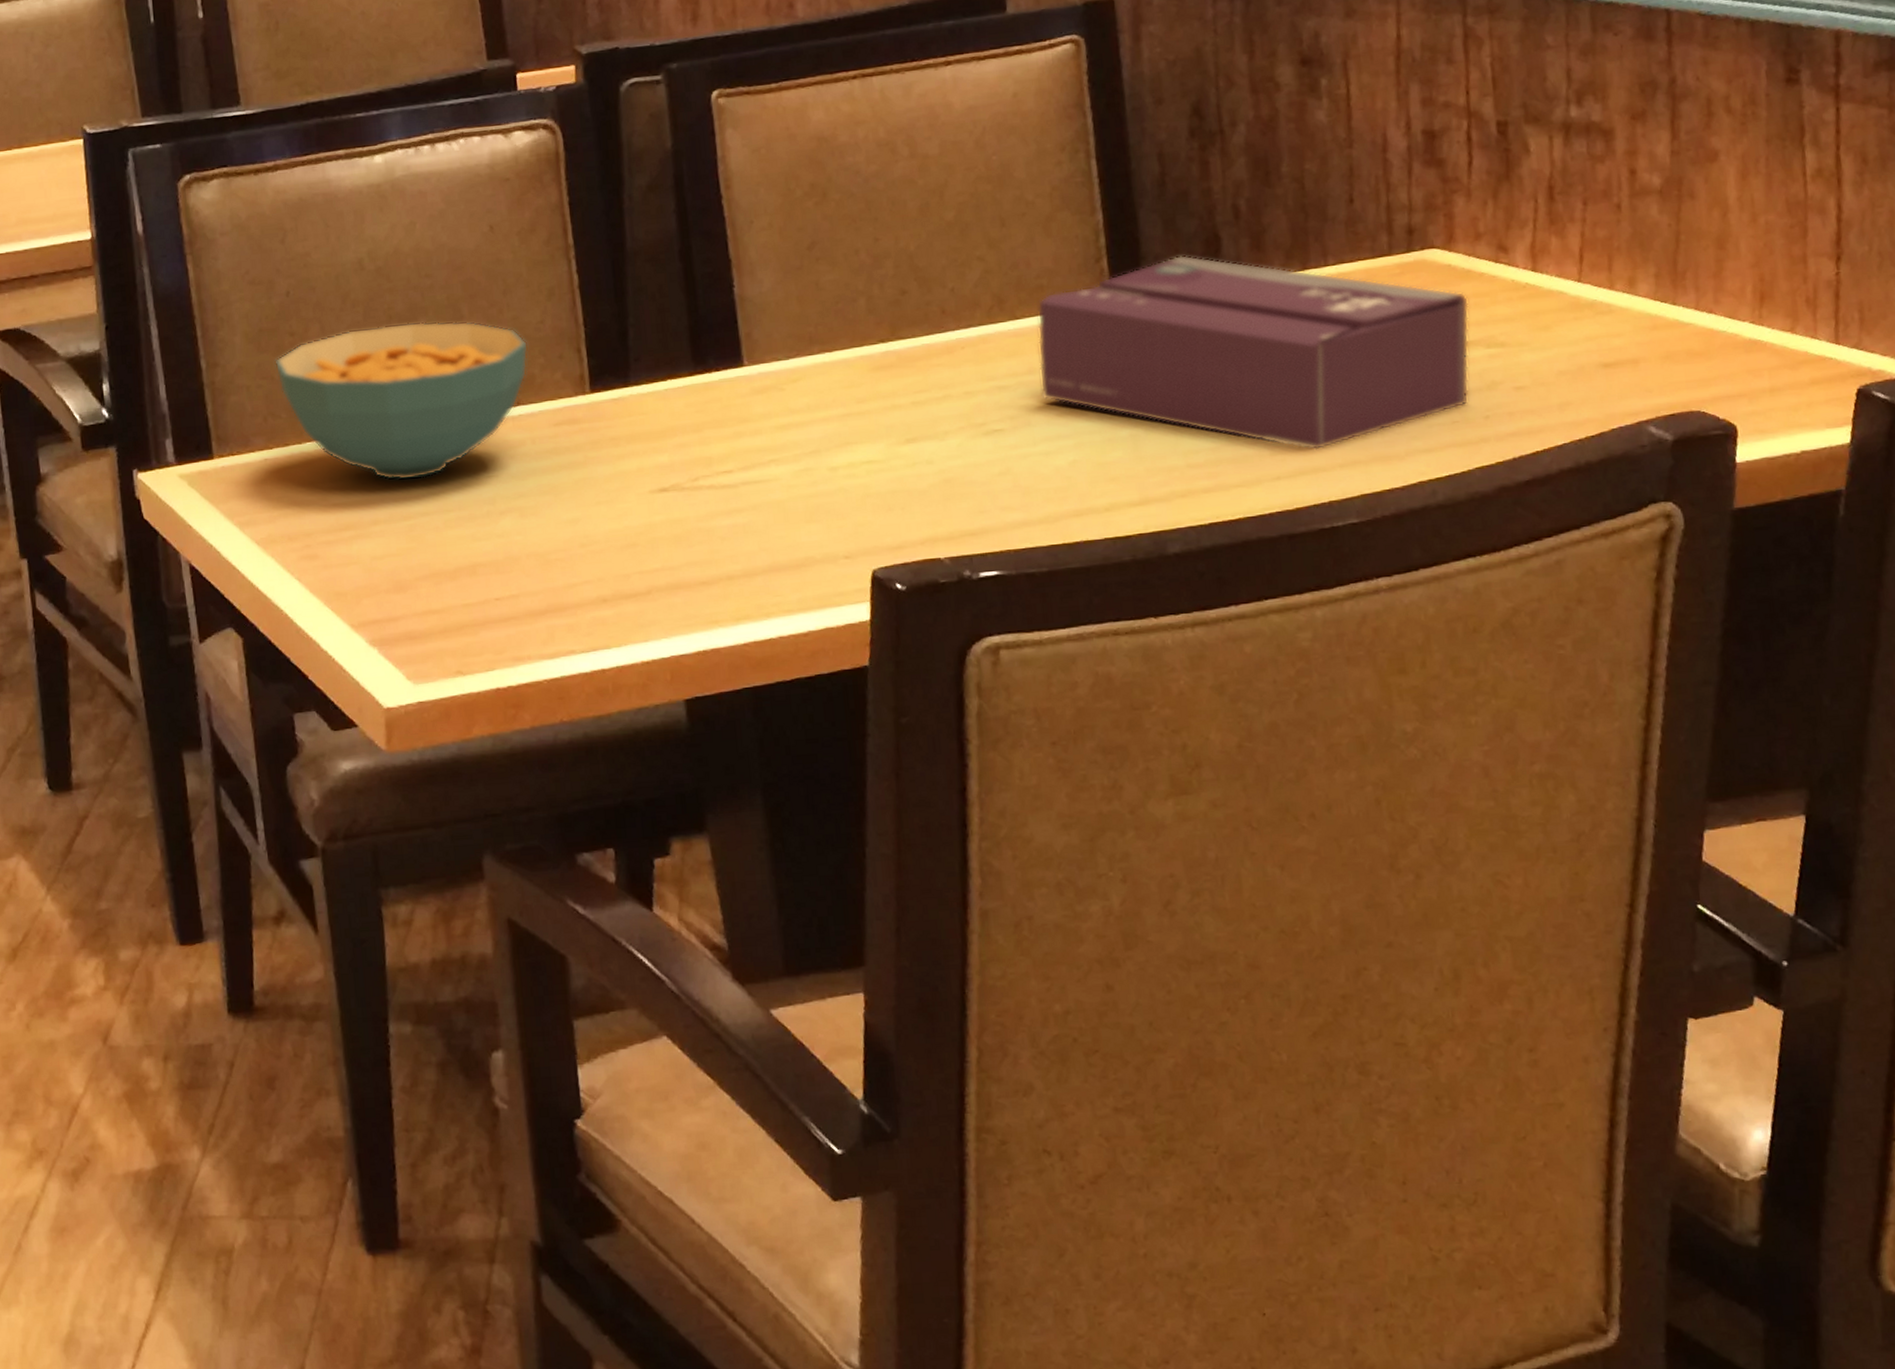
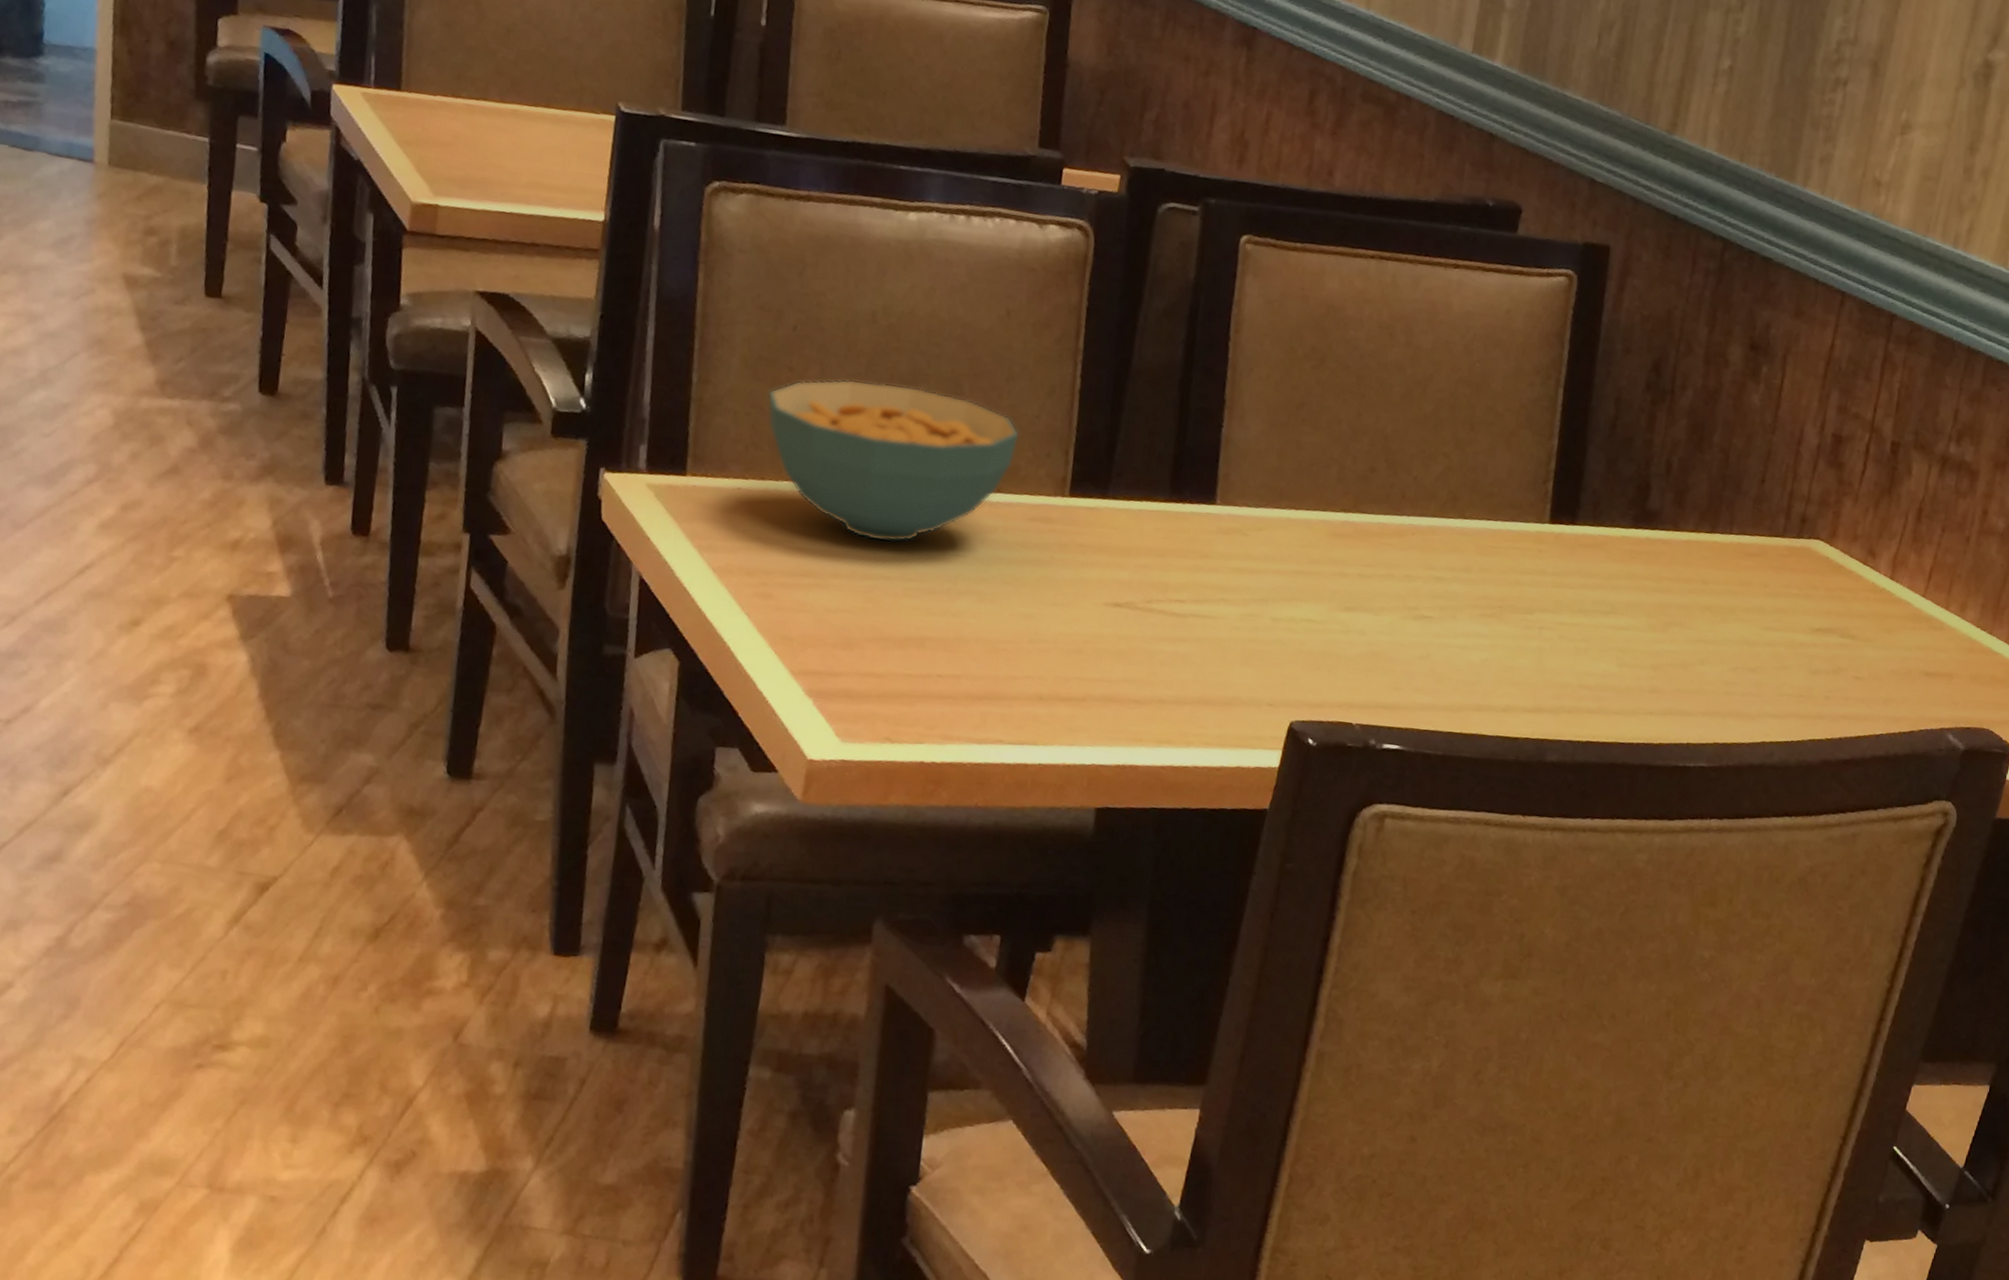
tissue box: present [1037,254,1470,451] -> none [1471,494,1836,696]

